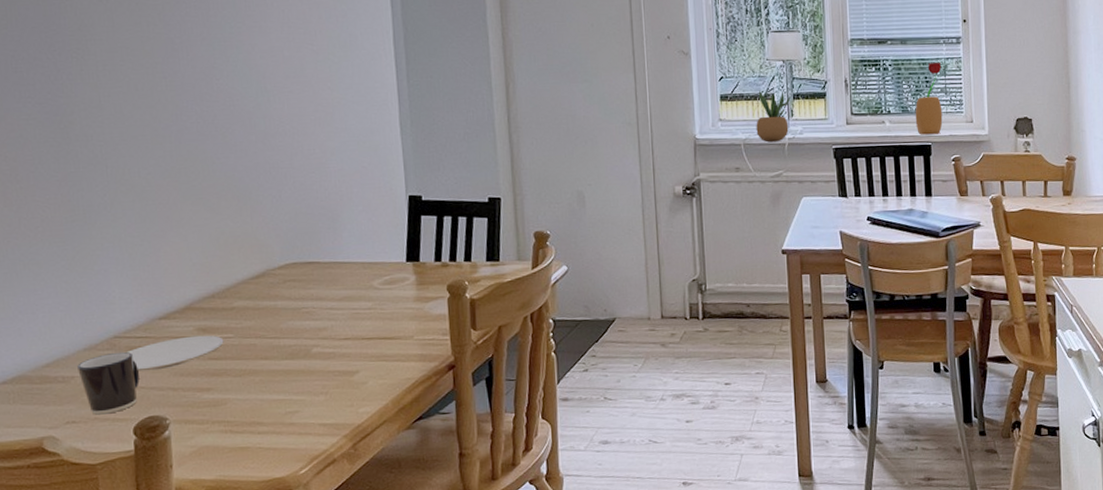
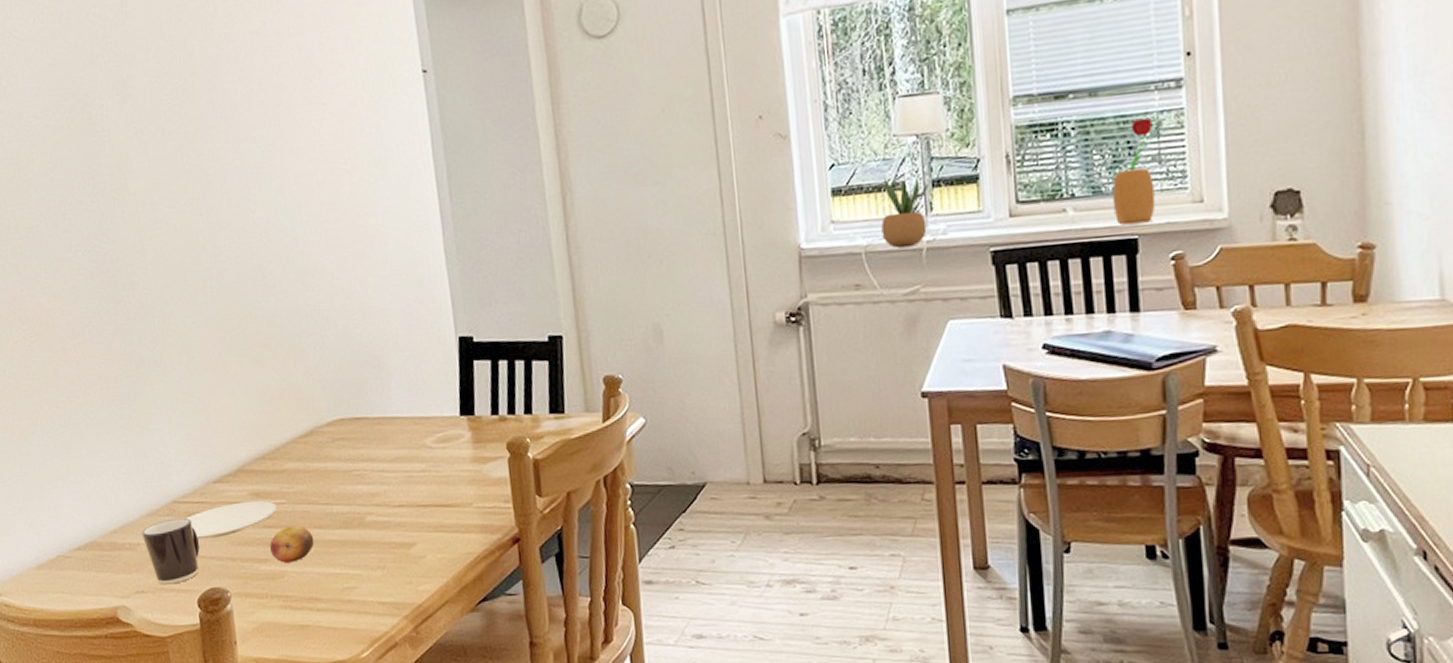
fruit: none [213,357,260,392] -> present [269,525,315,563]

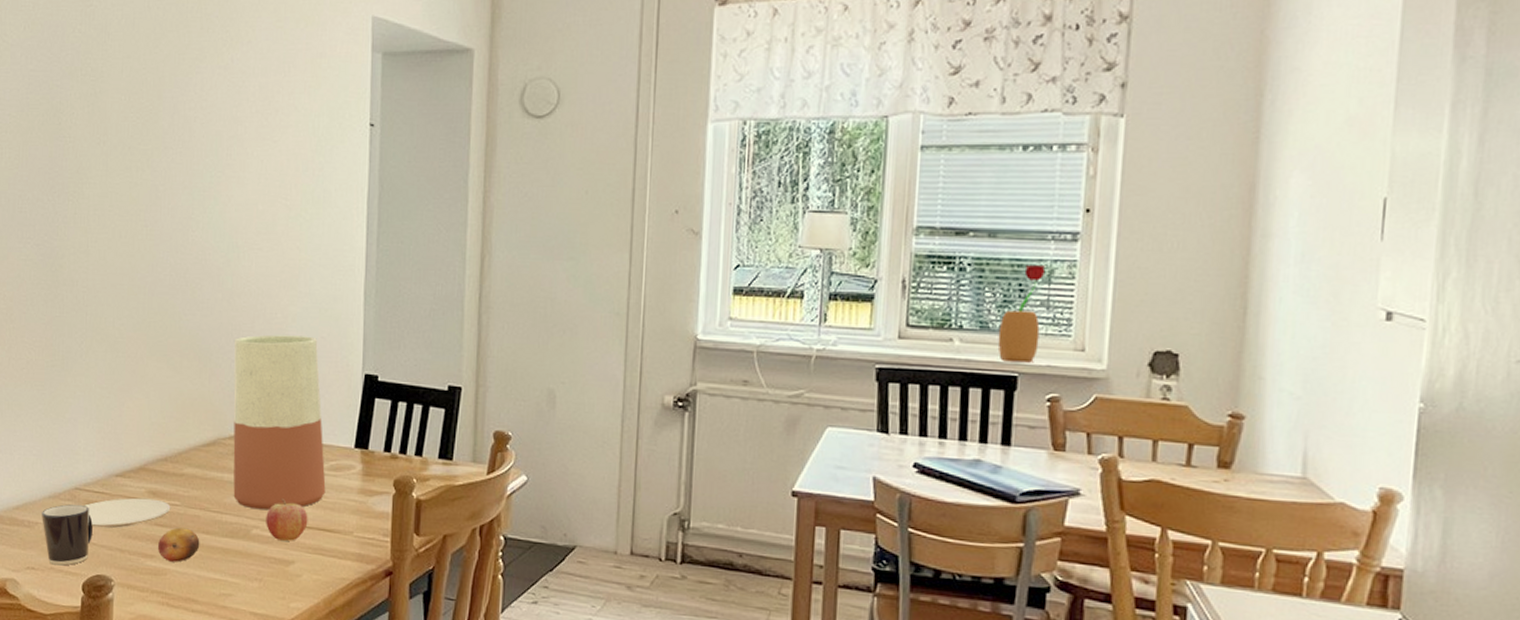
vase: none [314,305,437,495] -> present [233,335,326,509]
fruit: none [378,480,424,524] -> present [266,499,308,541]
potted plant: present [881,177,930,248] -> none [775,285,828,353]

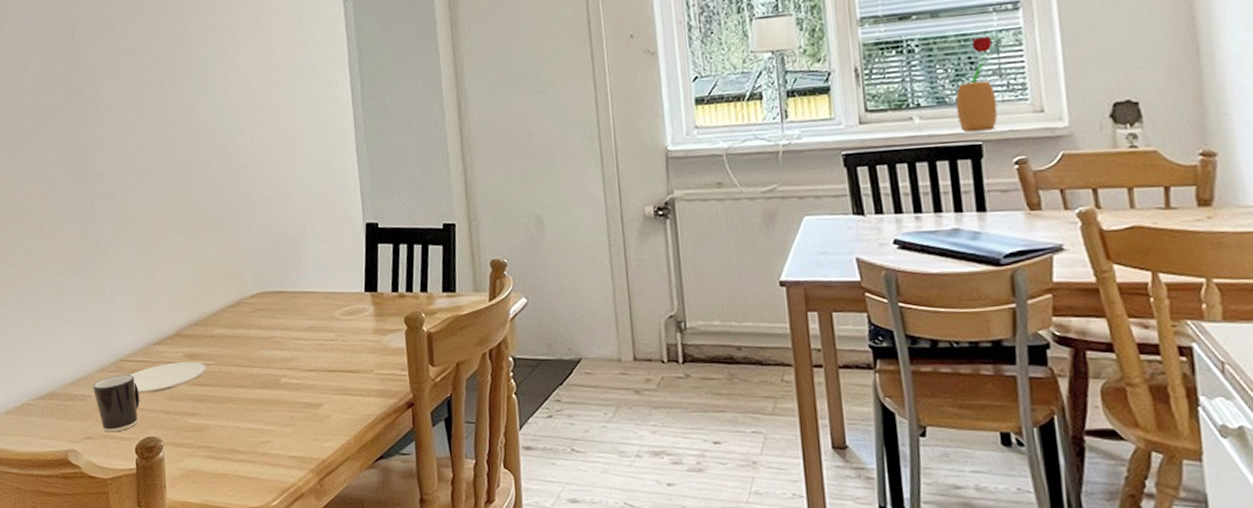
fruit: present [157,527,200,562] -> none [198,384,236,417]
vase: present [233,335,326,509] -> none [245,195,344,359]
fruit: present [266,499,308,541] -> none [292,347,331,386]

